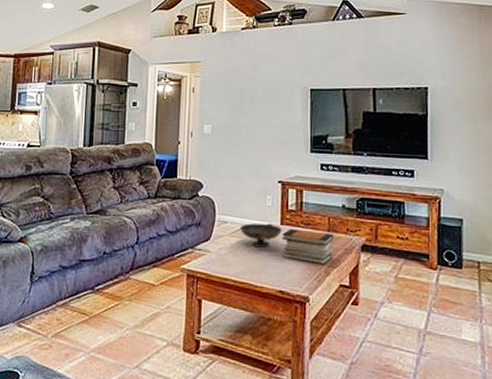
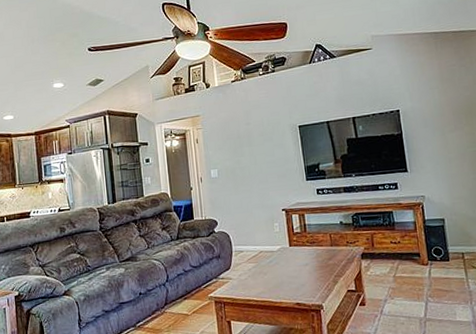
decorative bowl: present [240,223,282,248] -> none [255,246,291,269]
book stack: present [282,228,334,265] -> none [291,247,338,276]

